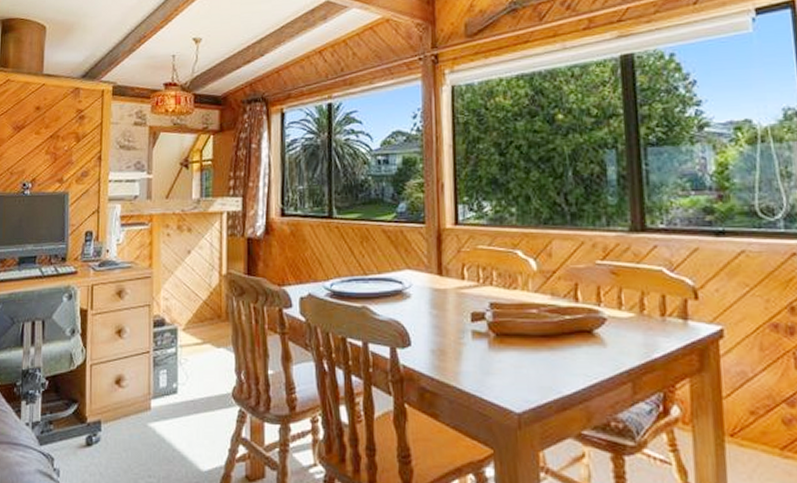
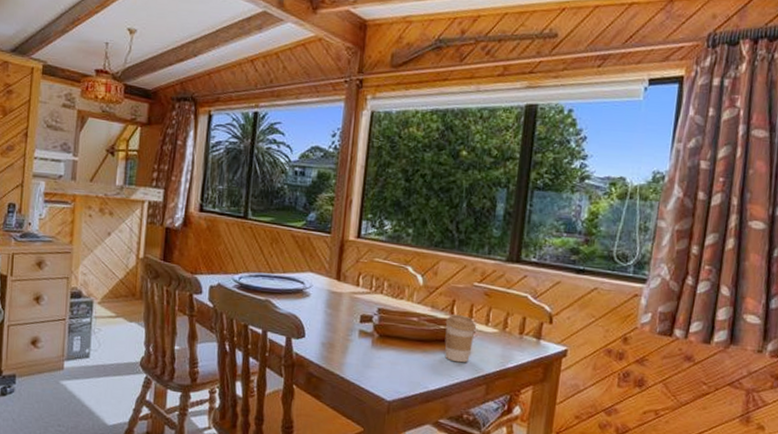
coffee cup: none [570,301,609,358] -> present [444,315,477,363]

